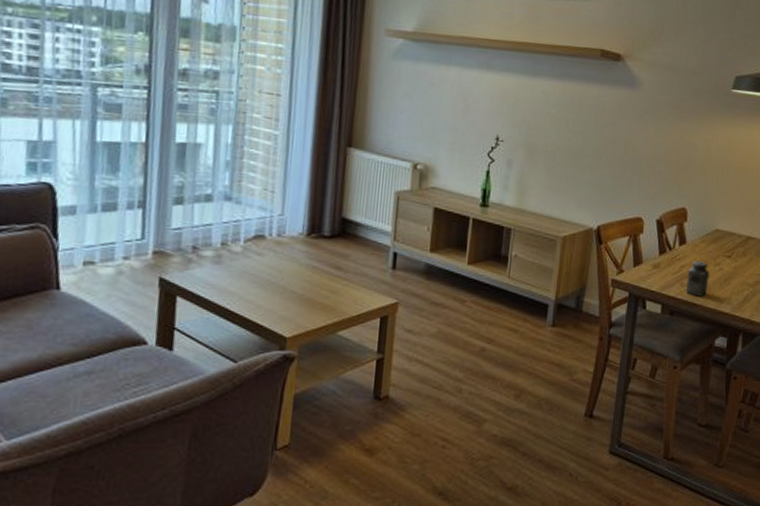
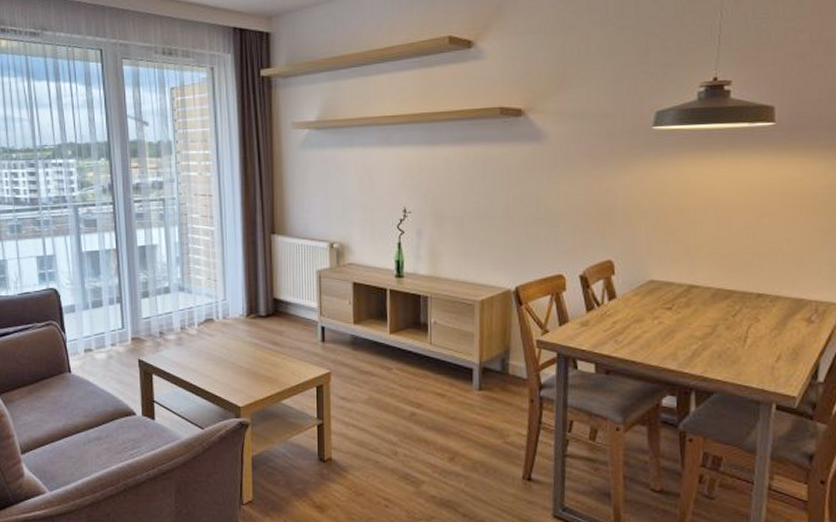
salt shaker: present [685,261,709,297] -> none [621,316,648,354]

